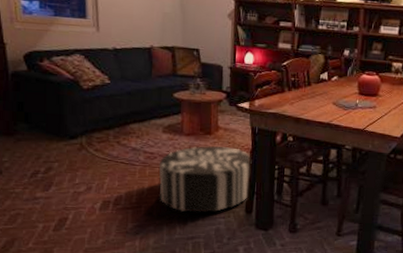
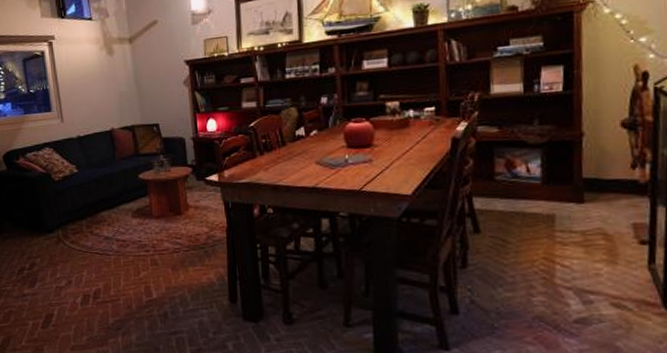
pouf: present [158,146,252,213] -> none [132,227,230,304]

